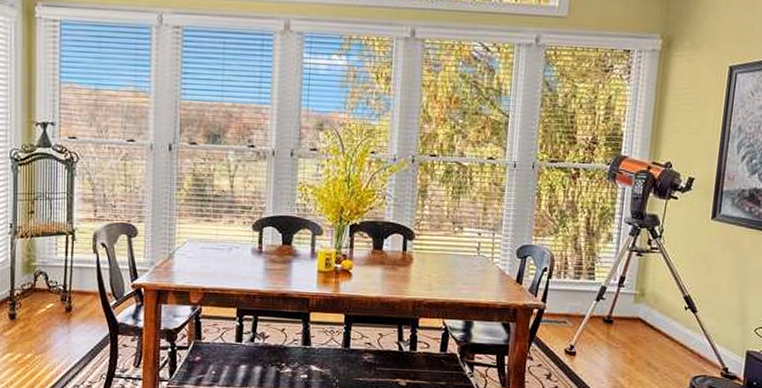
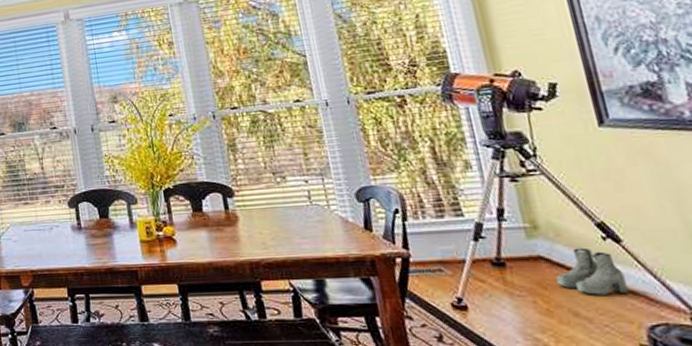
boots: none [644,314,690,352] -> present [556,247,628,295]

